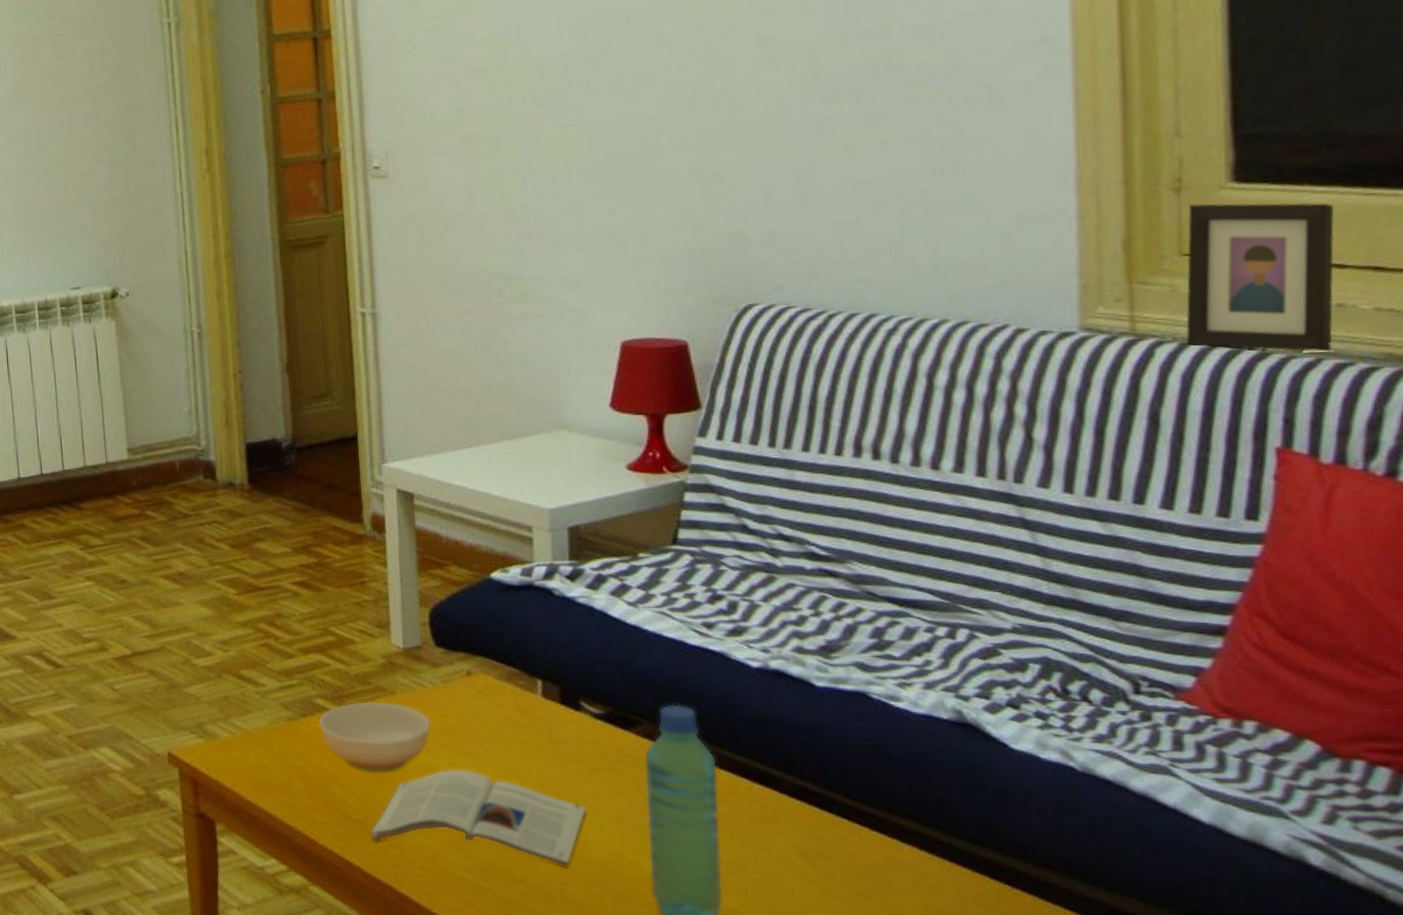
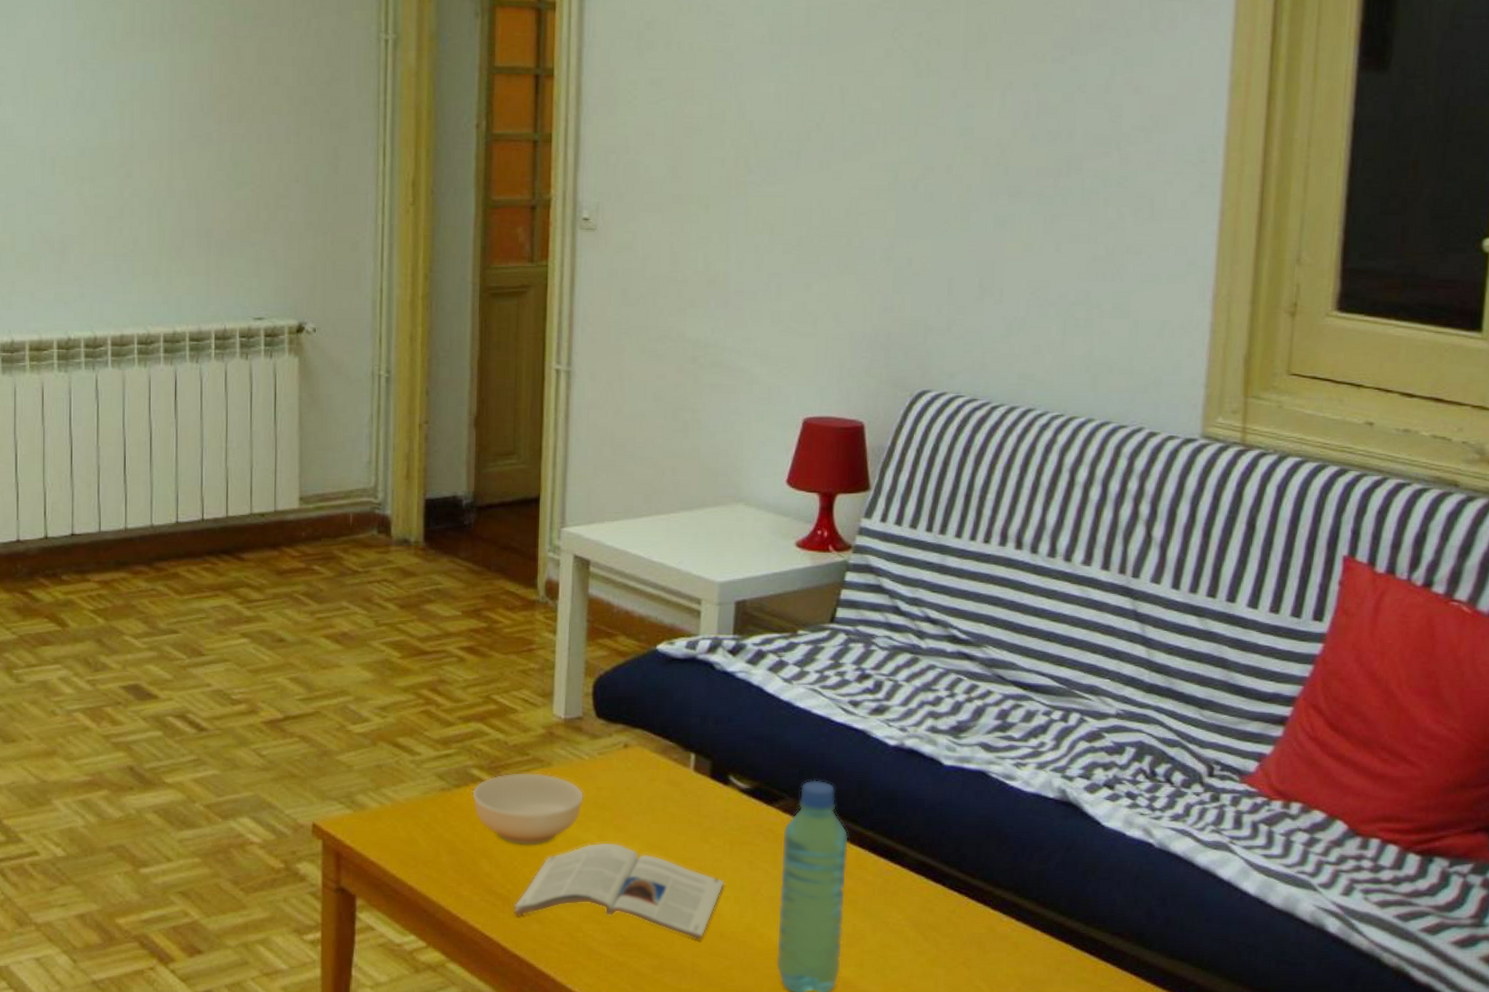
picture frame: present [1185,203,1334,352] -> none [1284,328,1411,472]

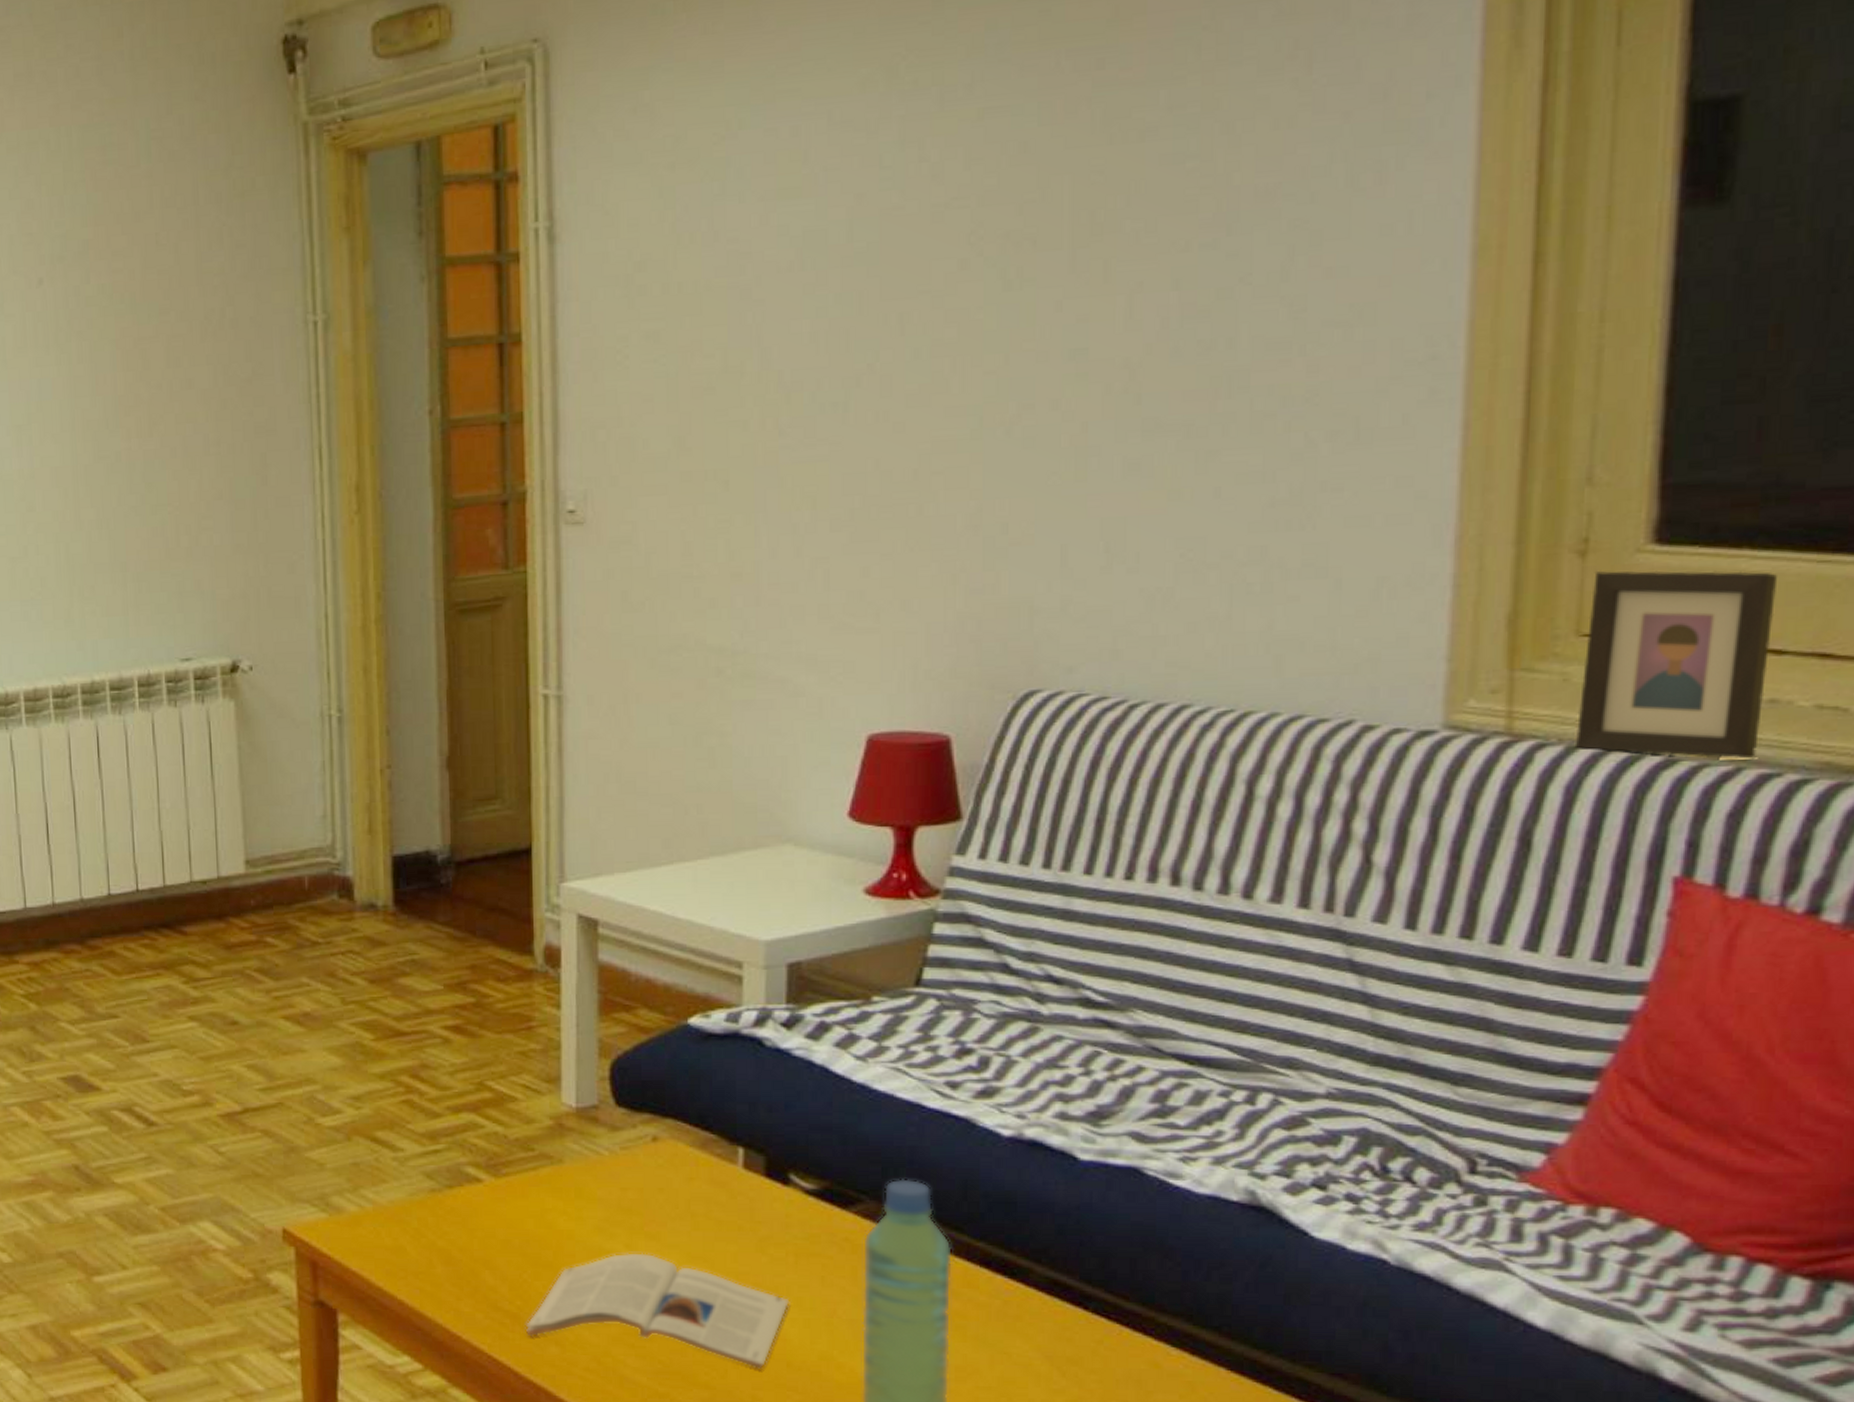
bowl: present [472,773,585,845] -> none [468,1171,606,1255]
picture frame: none [1284,328,1411,472] -> present [1574,571,1777,759]

